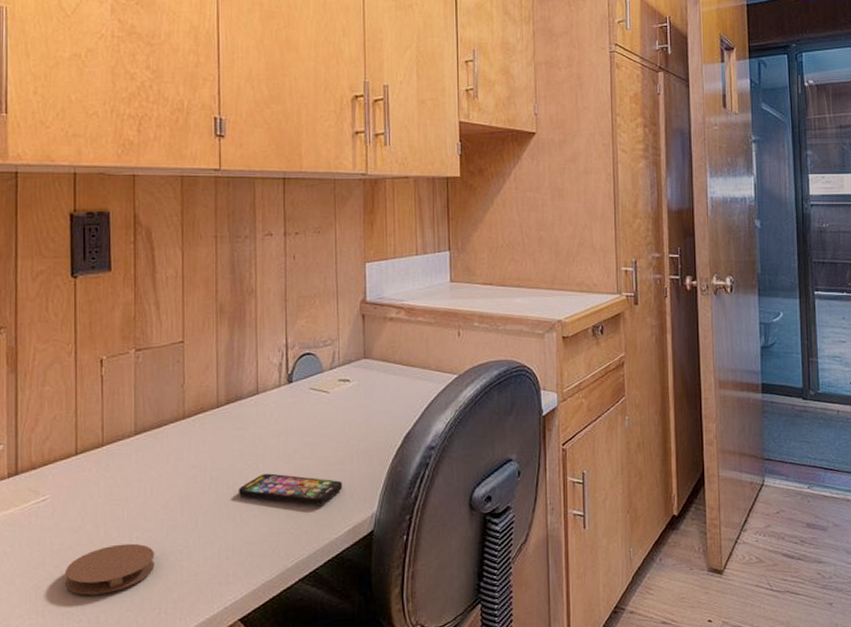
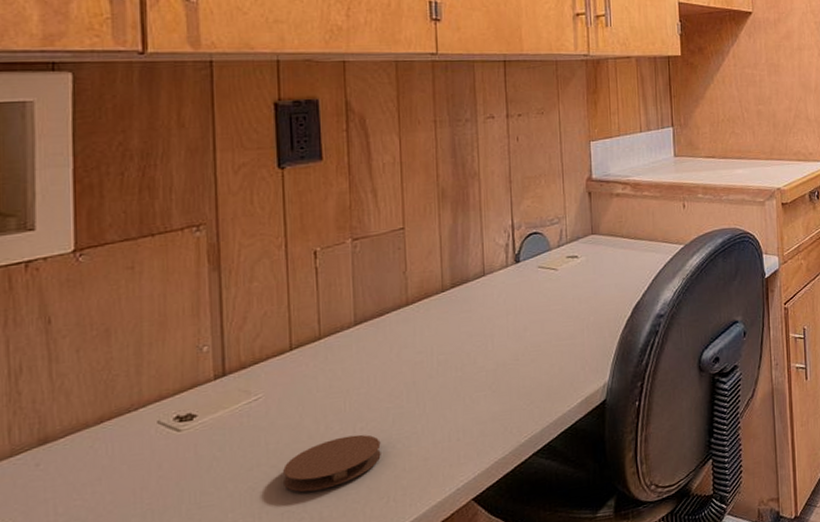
smartphone: present [238,473,343,505] -> none [467,352,575,380]

